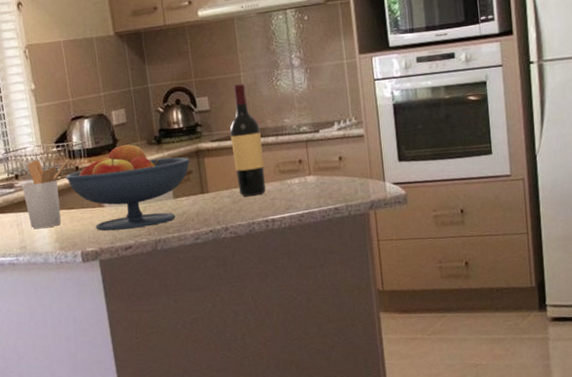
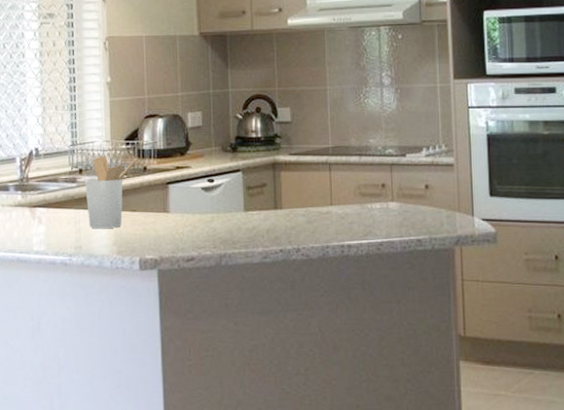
fruit bowl: present [65,144,190,231] -> none [131,148,265,239]
wine bottle: present [229,84,266,197] -> none [310,98,345,217]

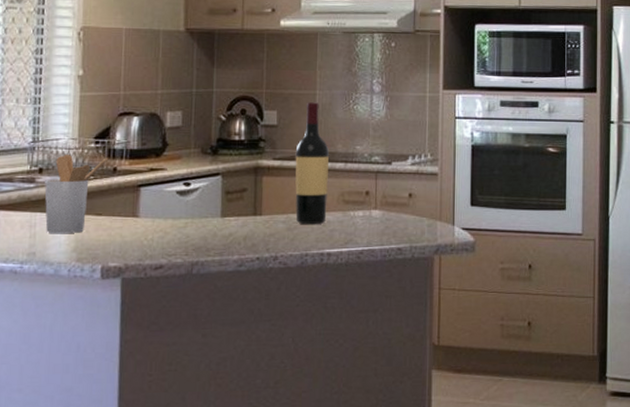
wine bottle: none [310,98,345,217] -> present [295,102,329,224]

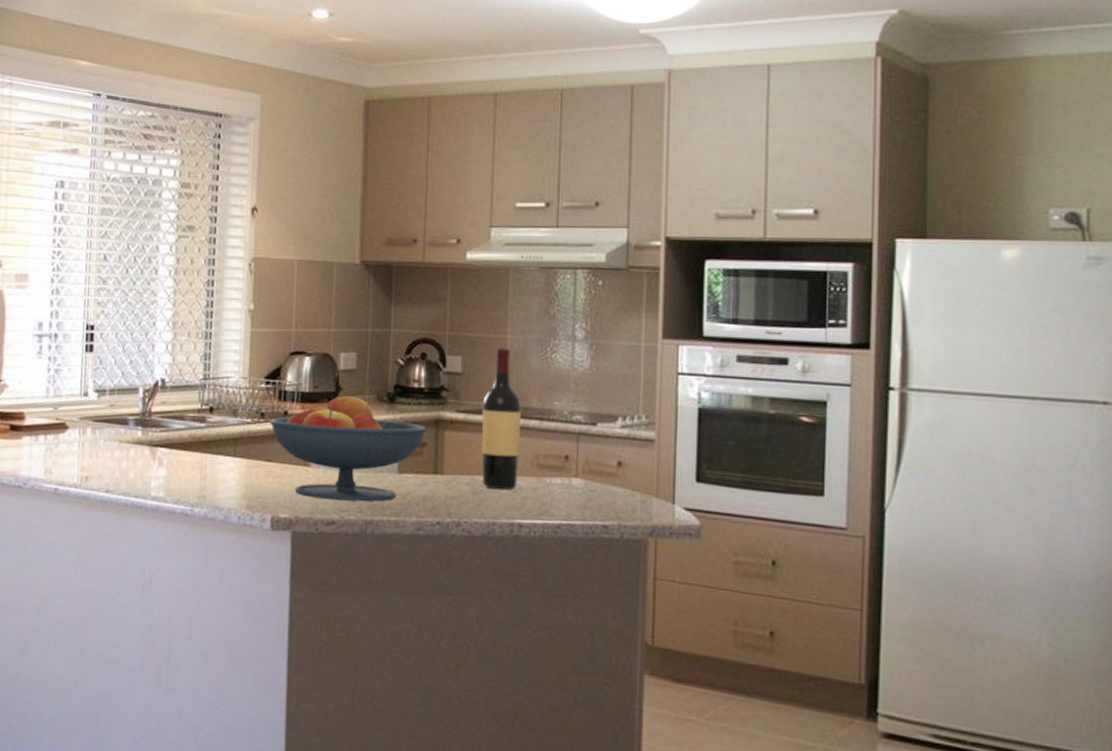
utensil holder: present [44,155,109,233] -> none [215,394,280,479]
fruit bowl: none [99,150,247,246] -> present [269,395,427,502]

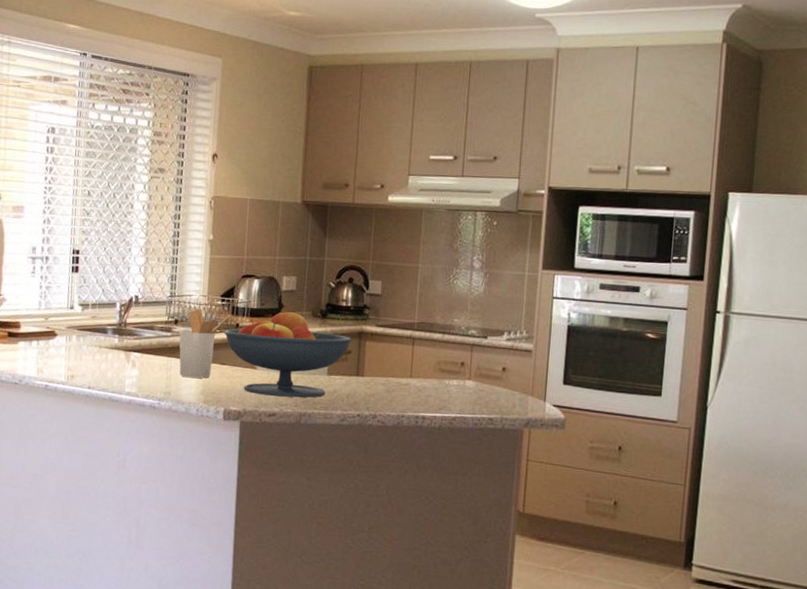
utensil holder: none [215,394,280,479] -> present [179,309,233,378]
wine bottle: present [481,348,521,490] -> none [394,275,428,389]

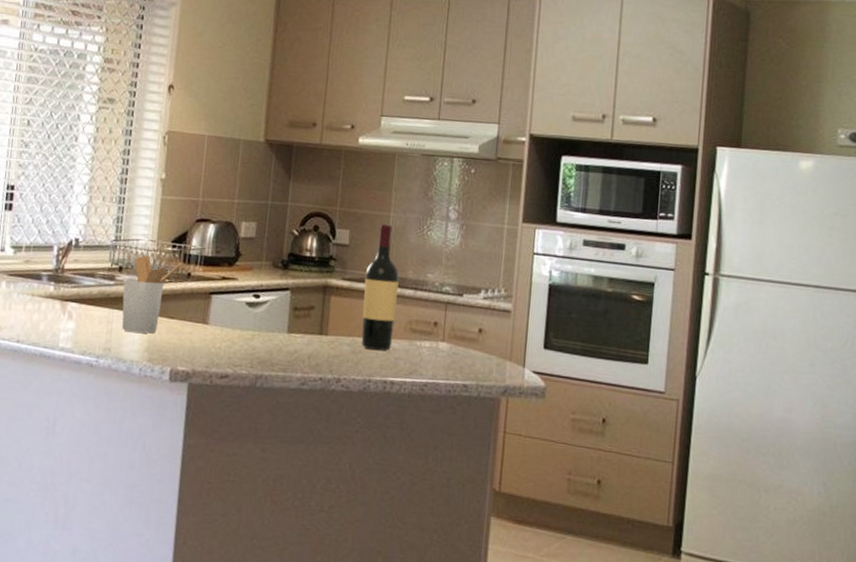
fruit bowl: present [224,311,352,398] -> none [173,260,315,358]
wine bottle: none [394,275,428,389] -> present [361,224,399,351]

